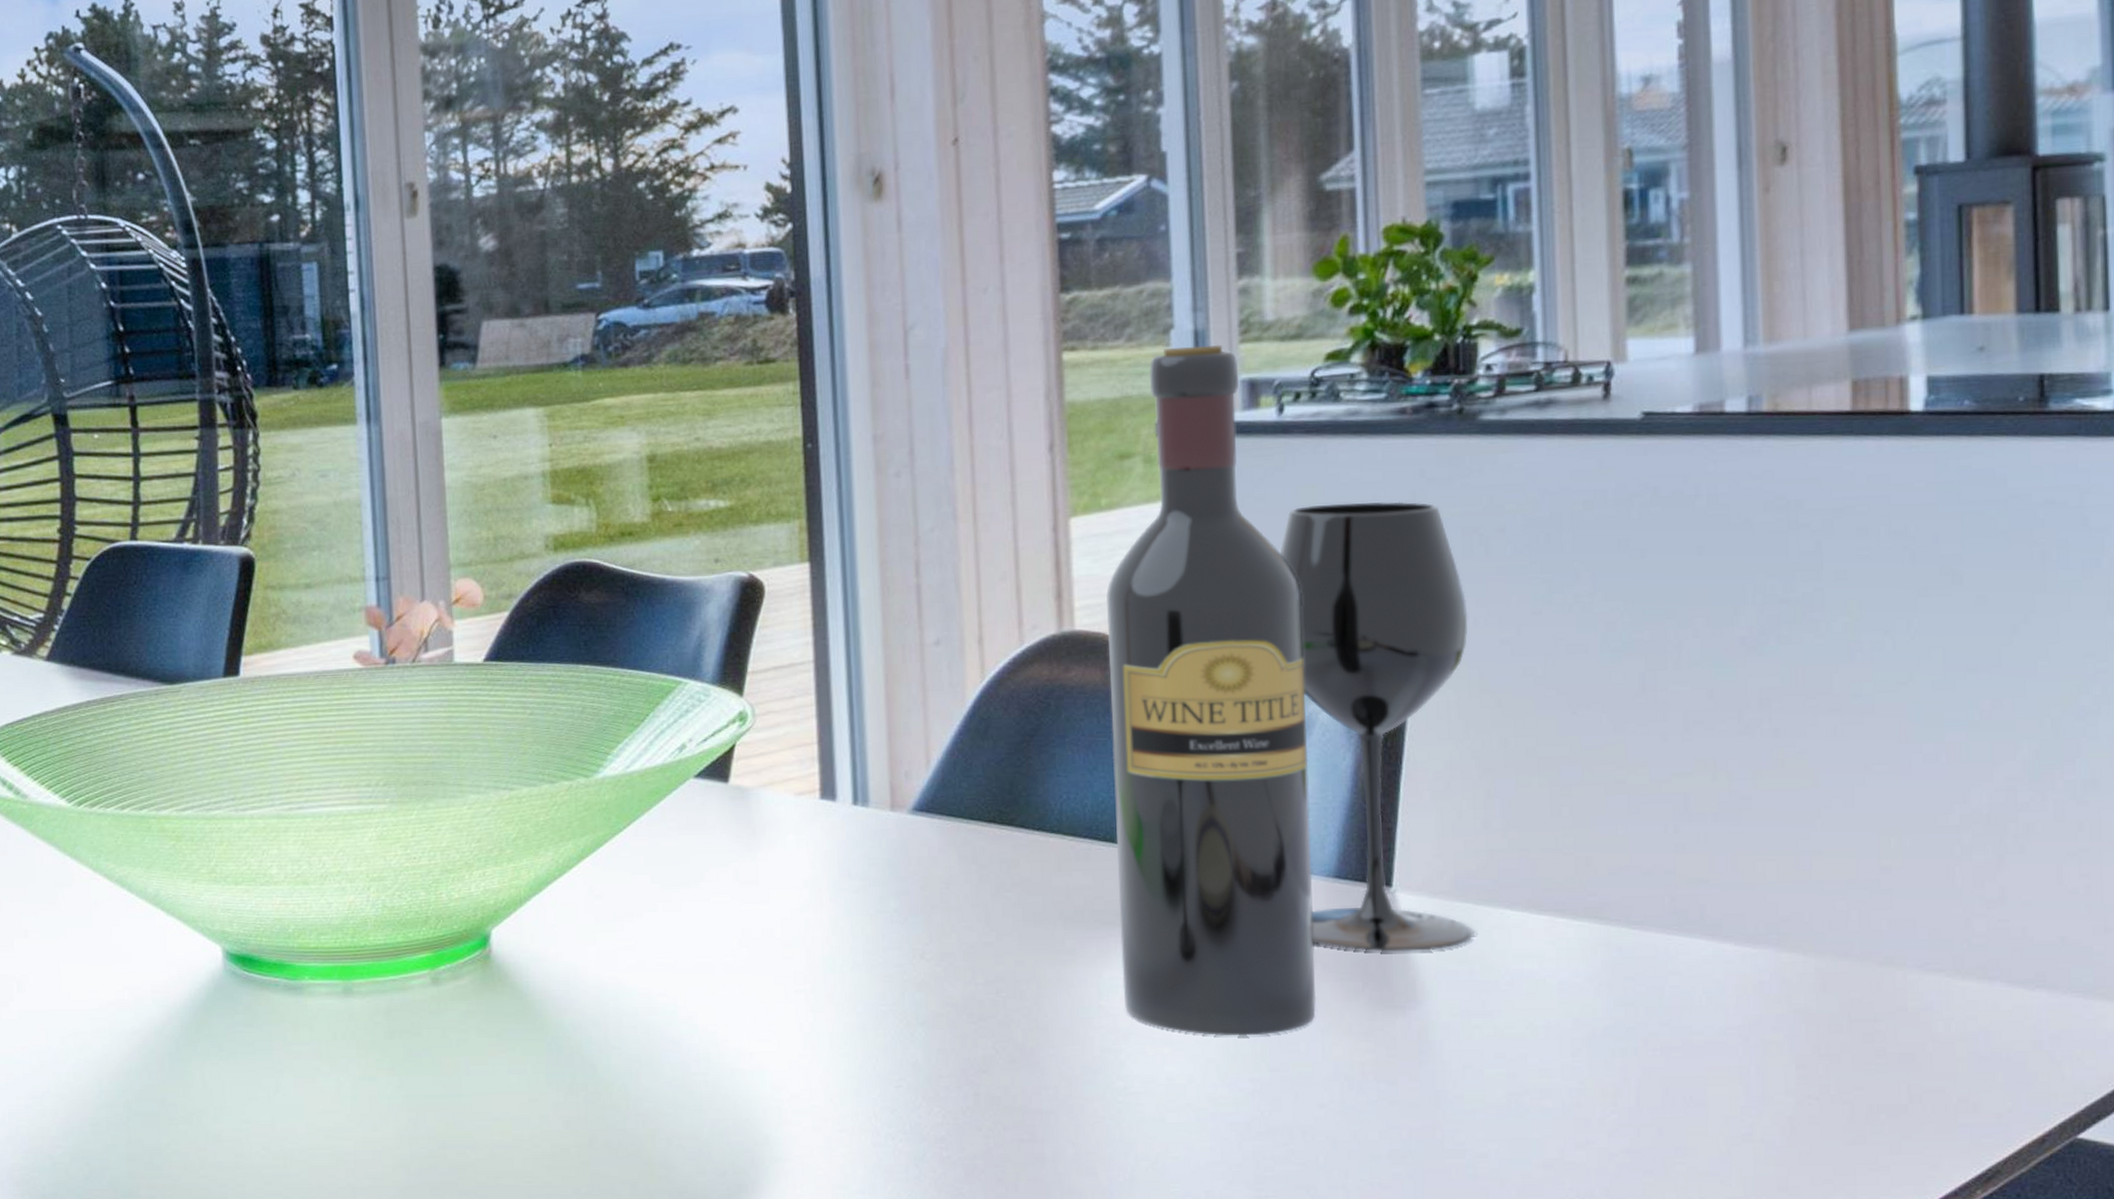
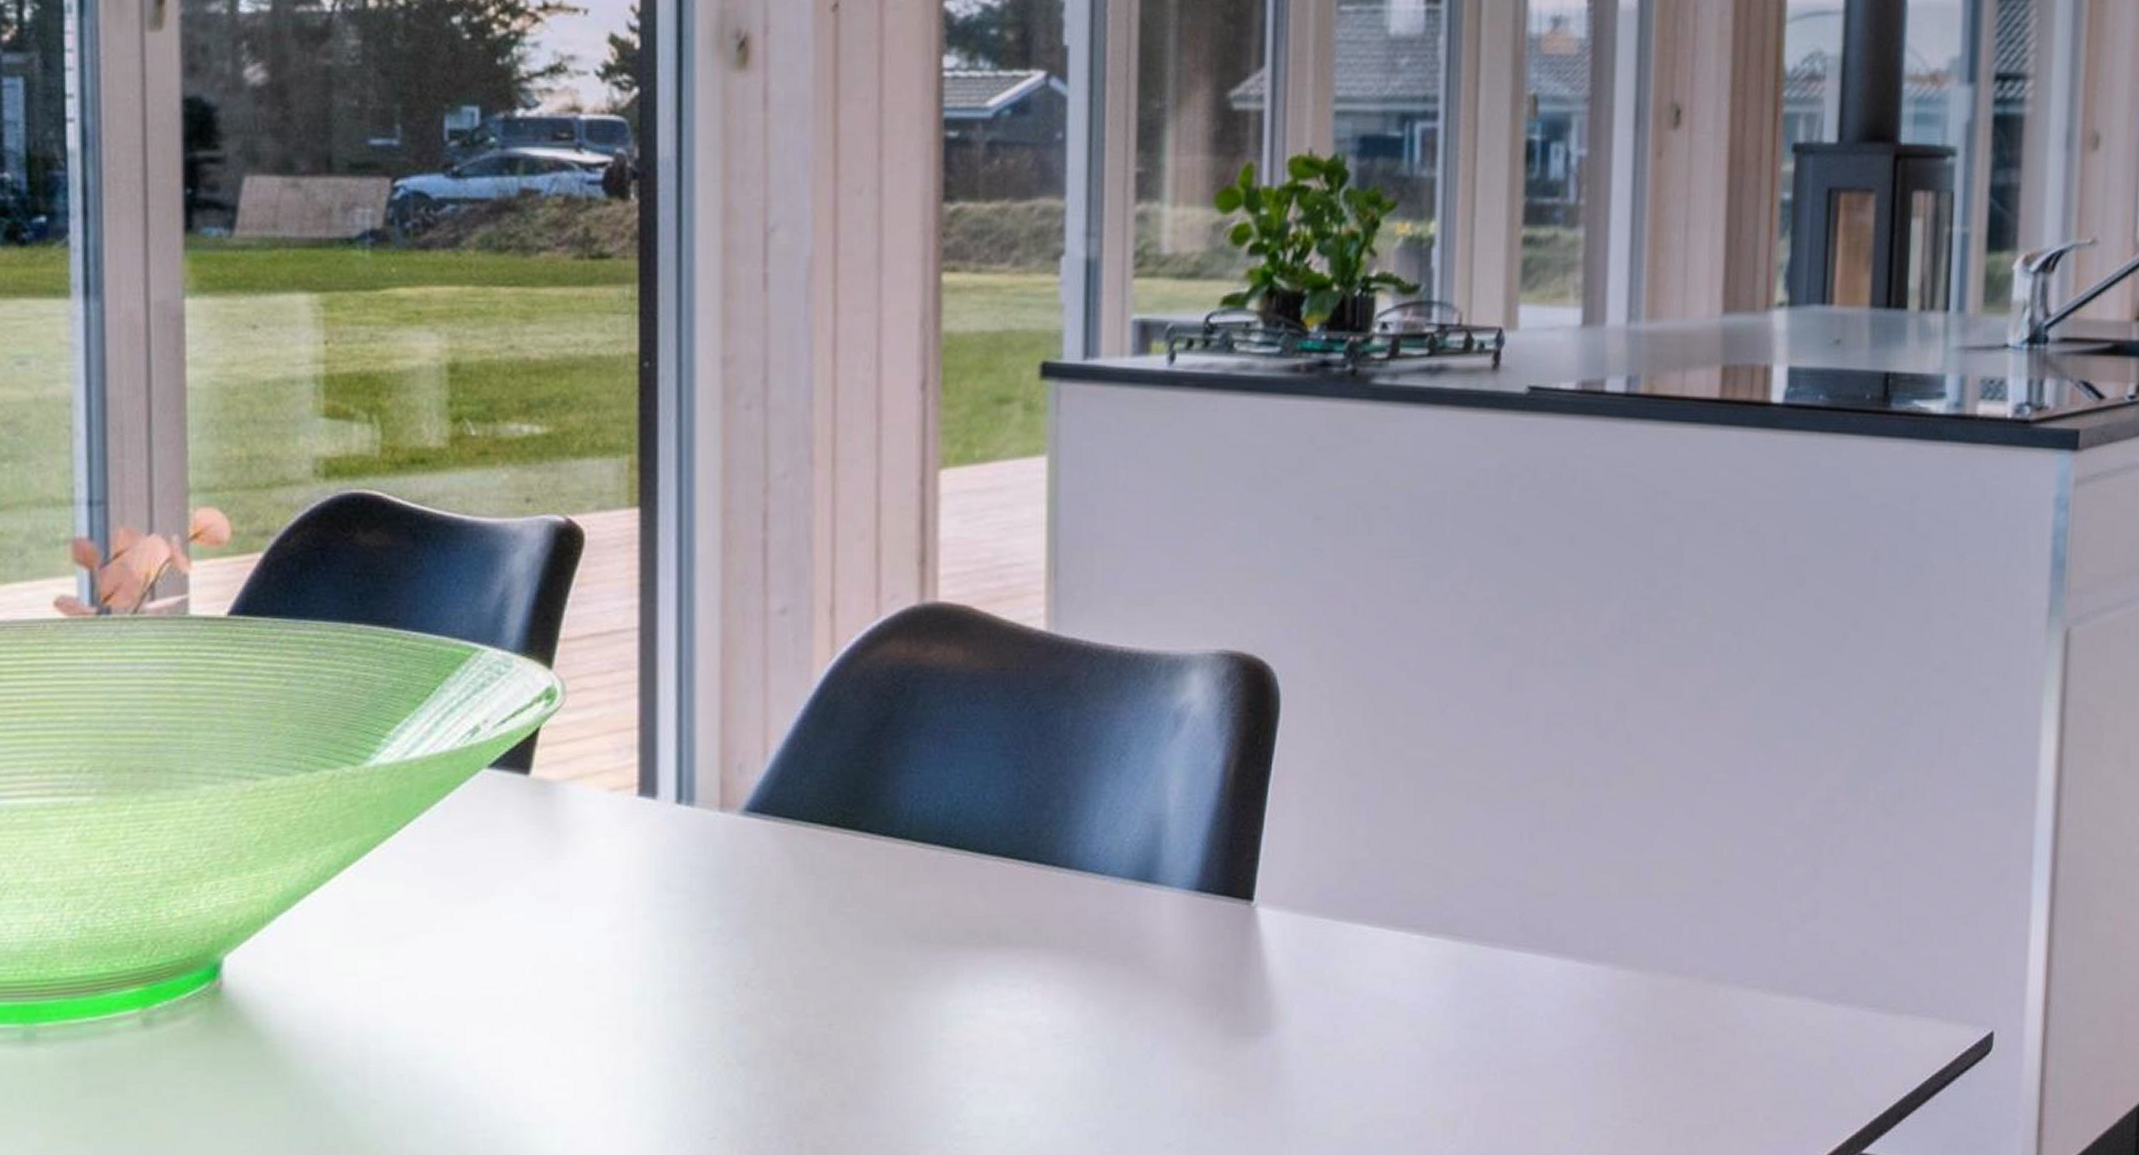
wine bottle: present [1106,344,1317,1036] -> none [967,277,1181,1070]
wineglass: present [1279,501,1475,952] -> none [1161,469,1347,973]

